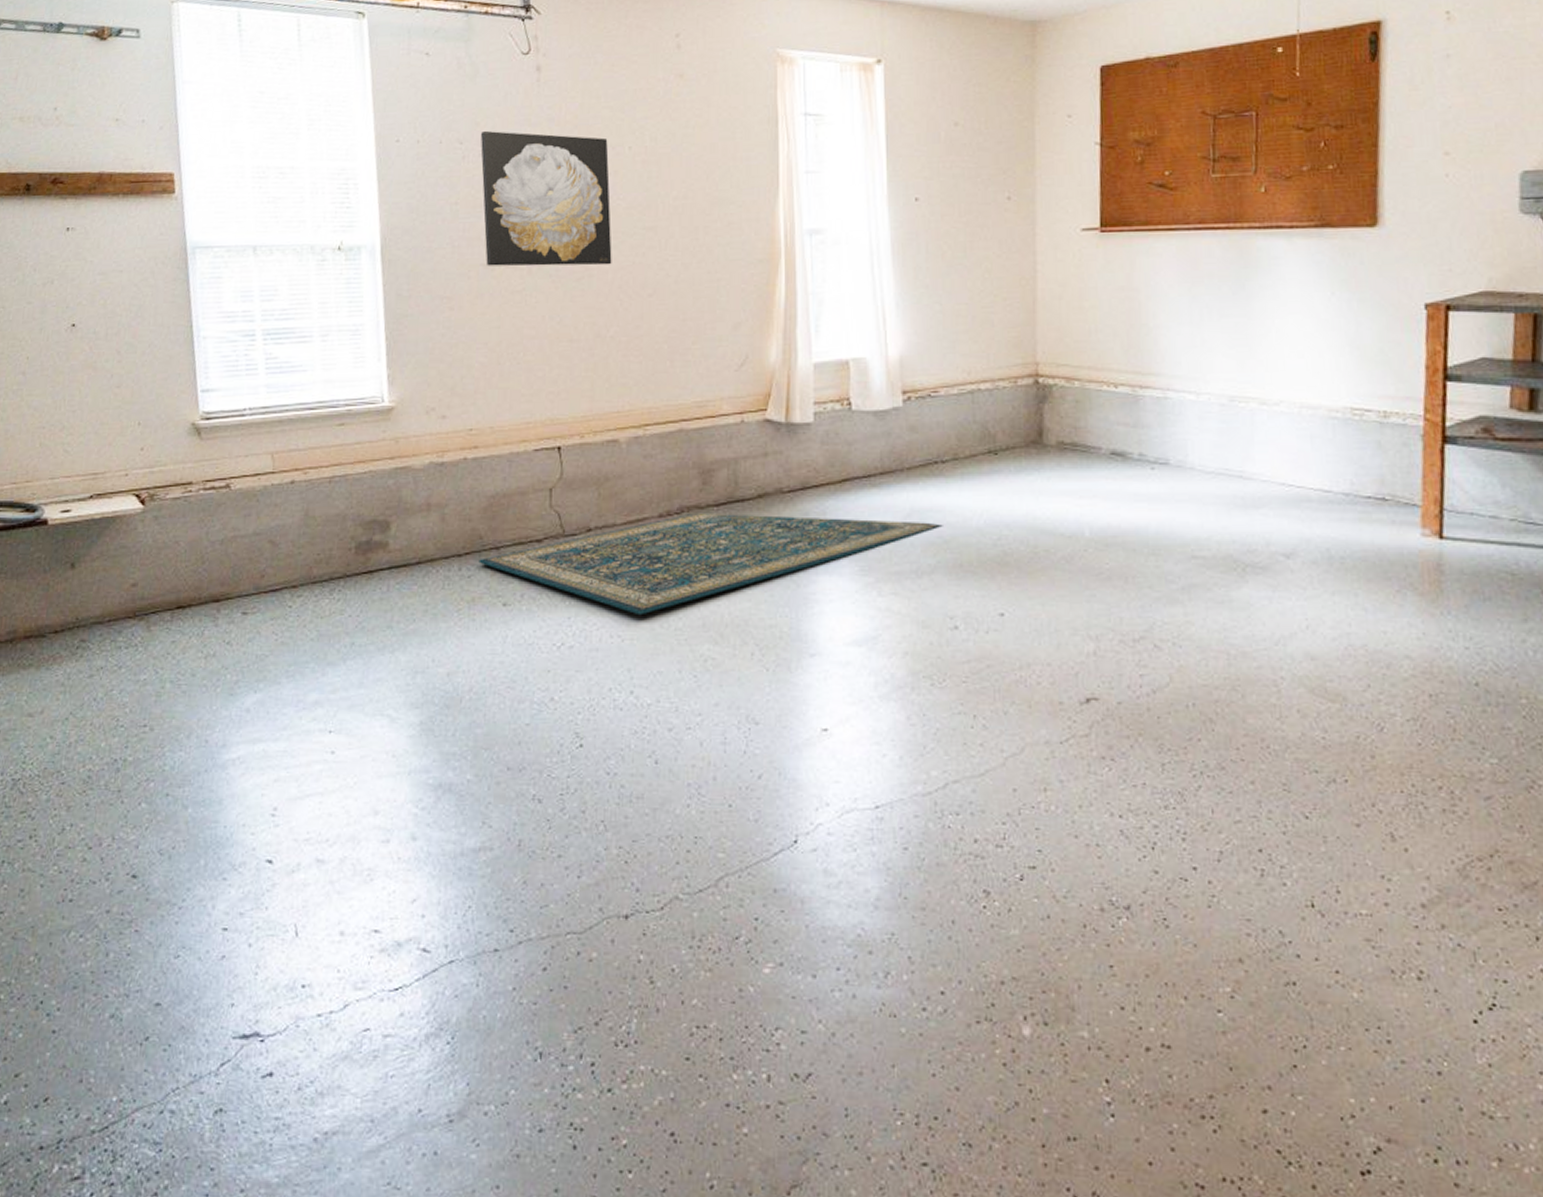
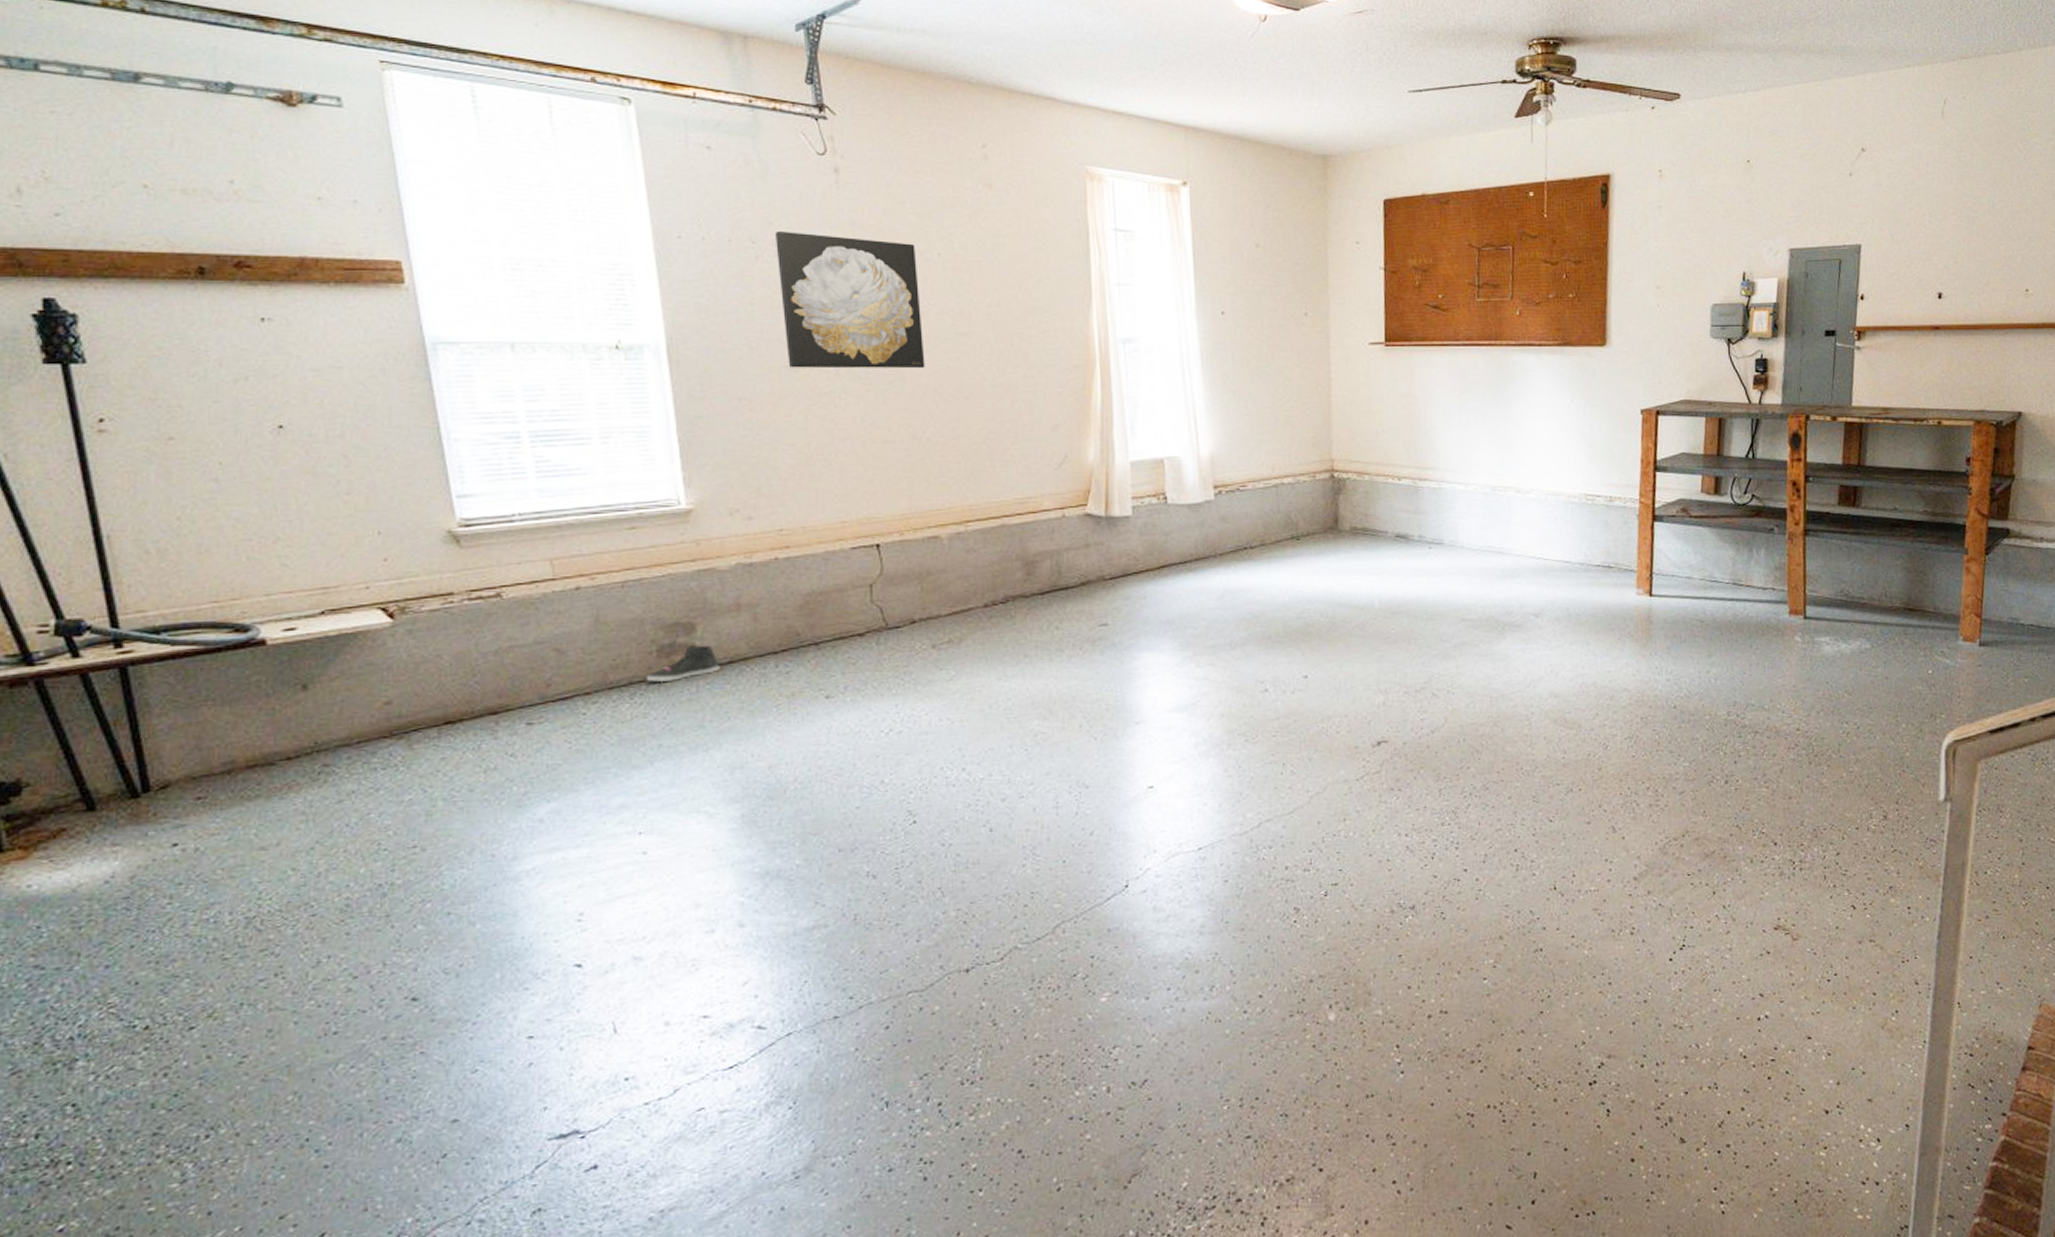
sneaker: none [345,544,409,580] -> present [647,645,720,683]
rug: present [478,512,943,616] -> none [797,600,1253,699]

